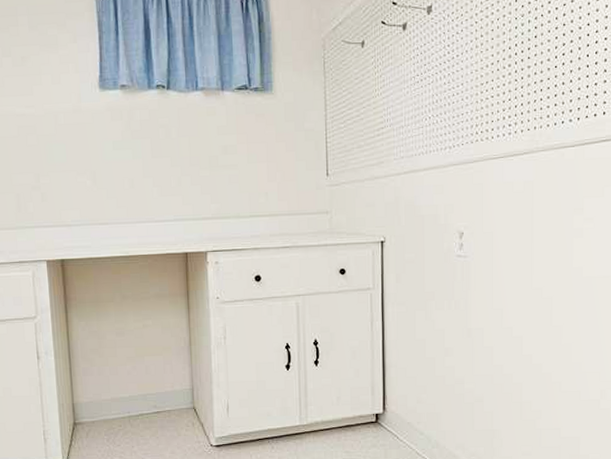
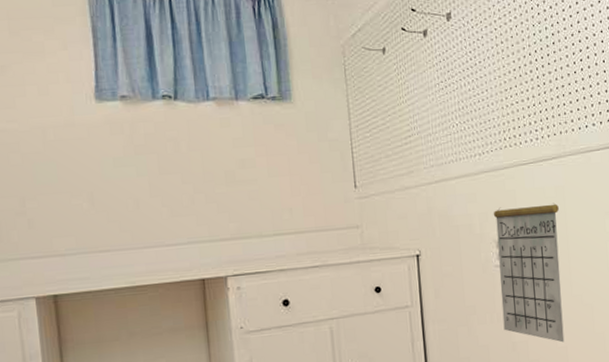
calendar: none [459,197,526,333] -> present [493,202,565,343]

